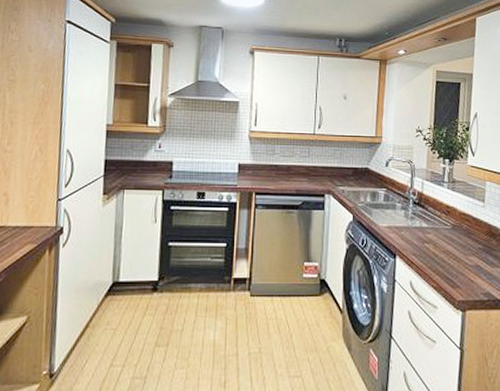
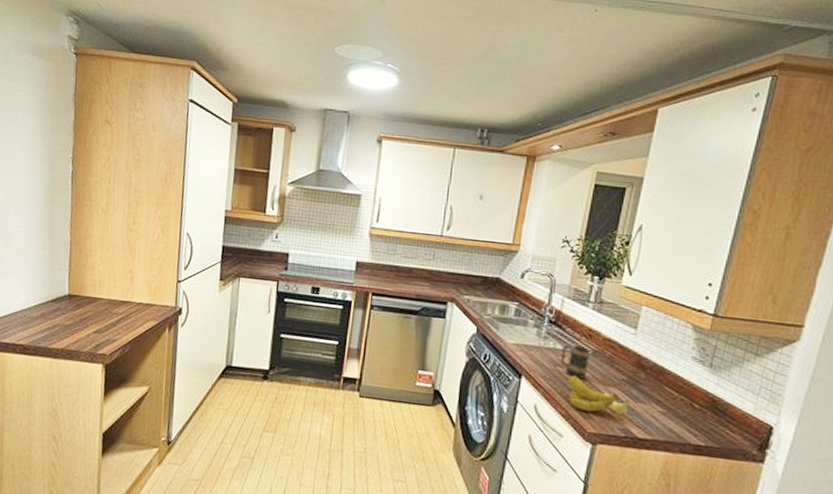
mug: none [427,222,451,252] -> present [561,344,591,379]
banana: none [435,249,488,282] -> present [567,375,630,414]

